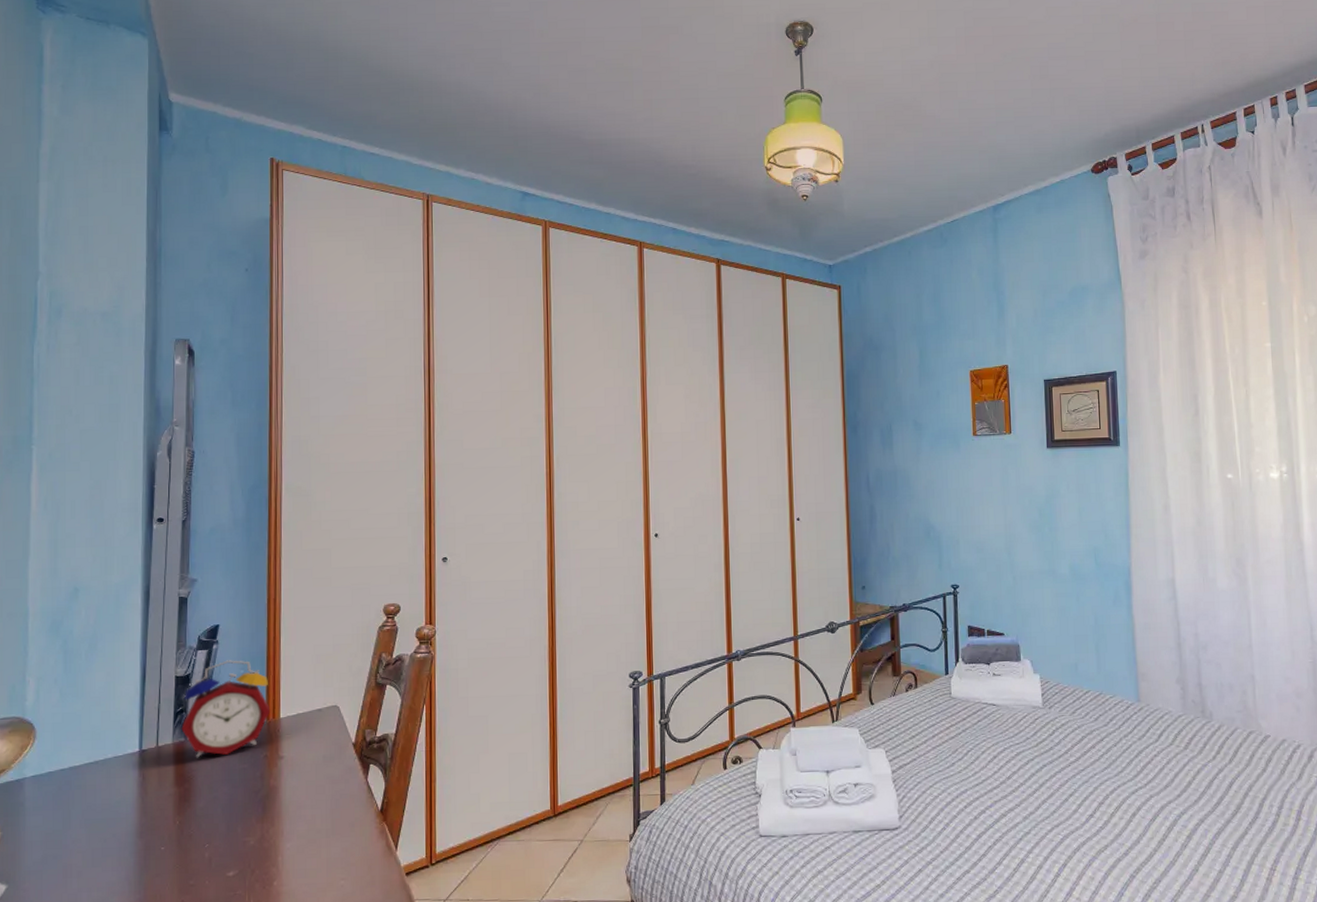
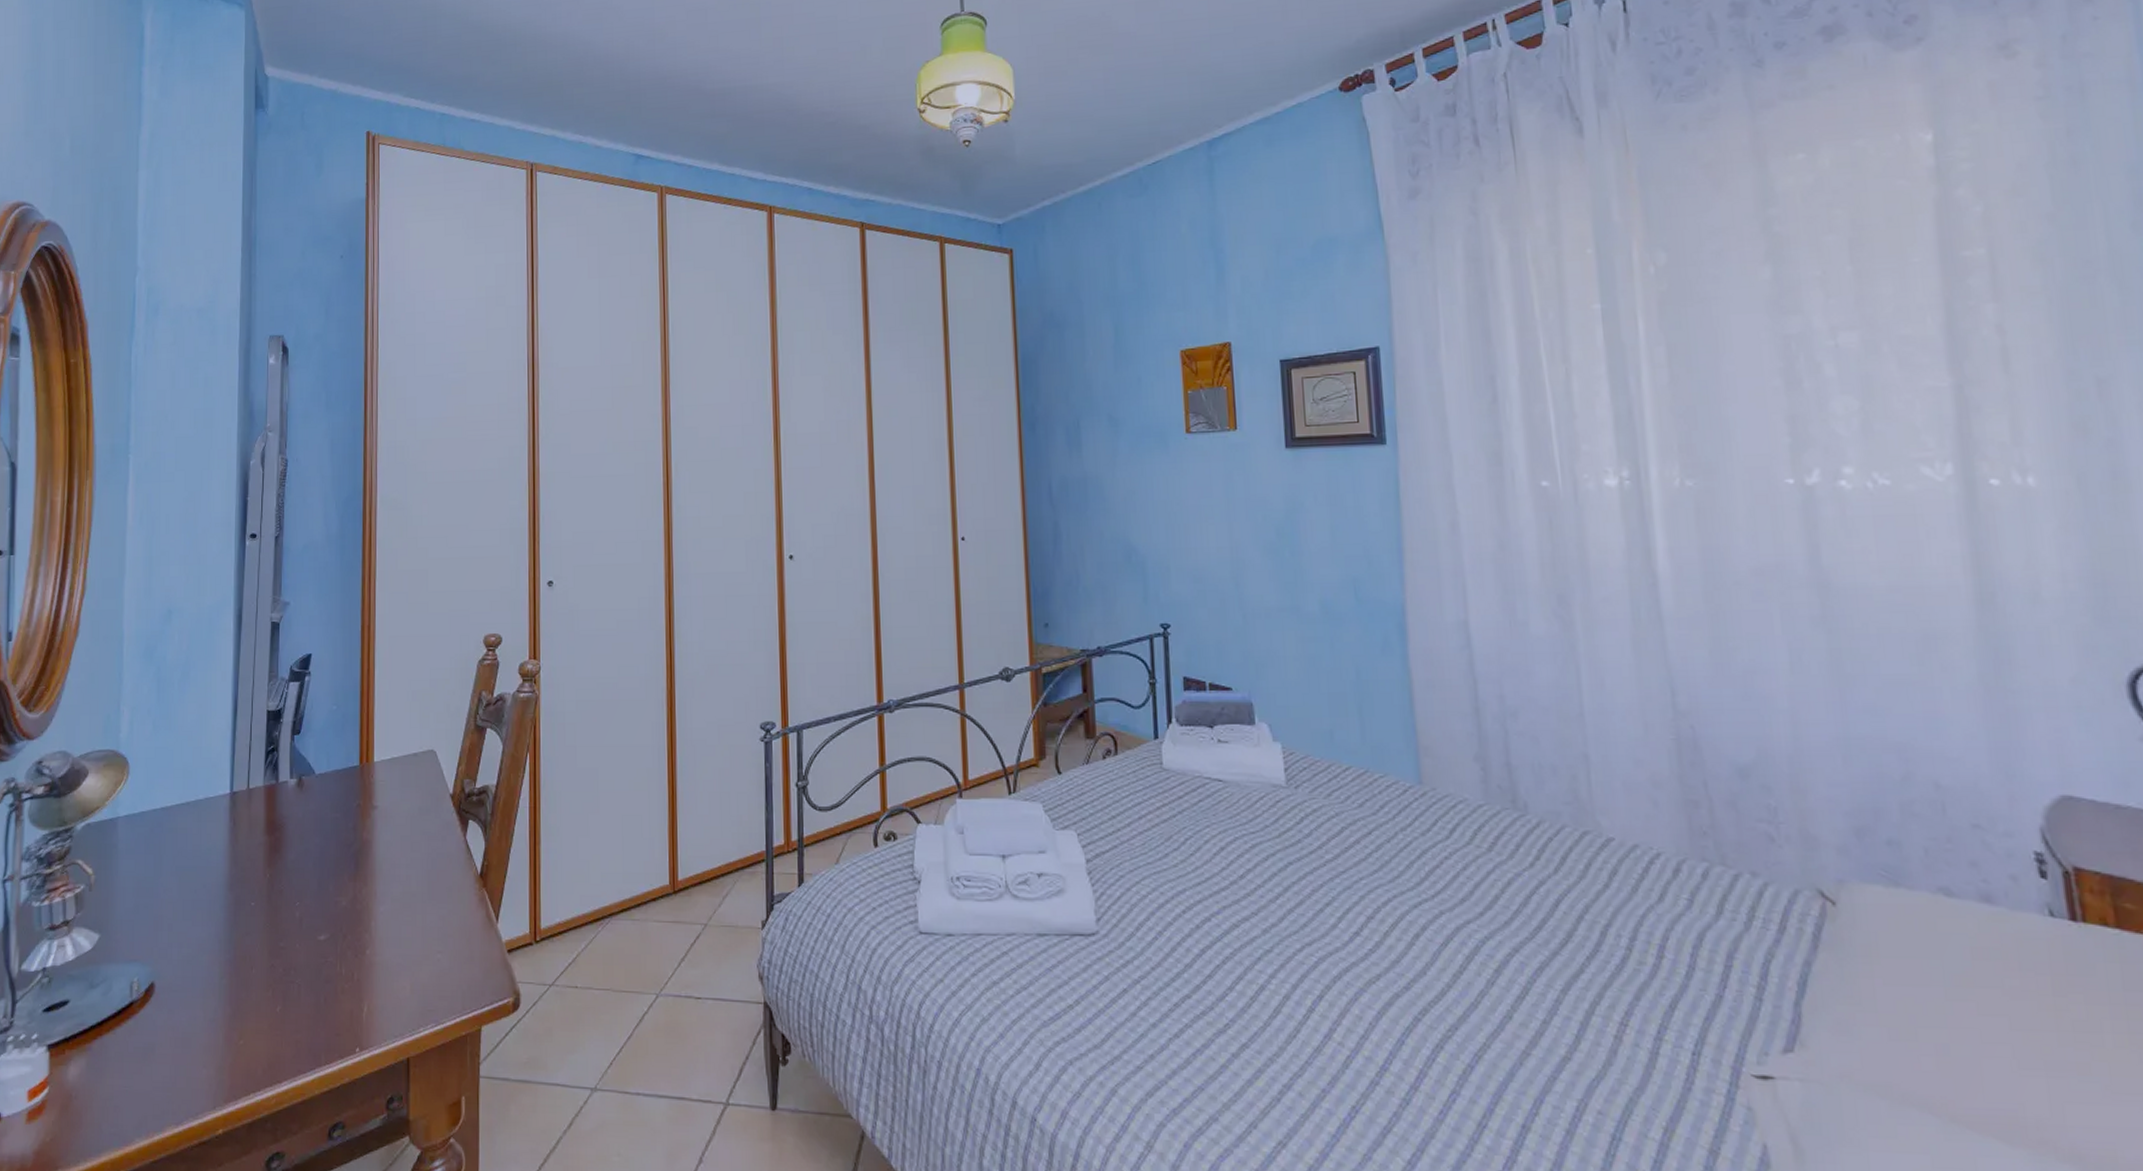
alarm clock: present [181,660,271,758] -> none [272,694,364,804]

